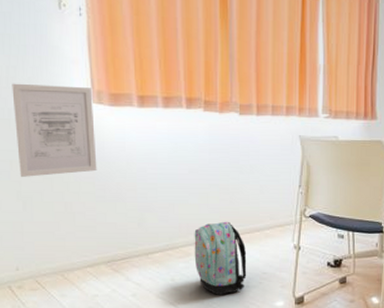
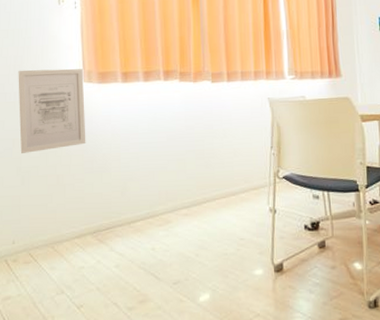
backpack: present [194,221,247,295] -> none [173,186,225,264]

